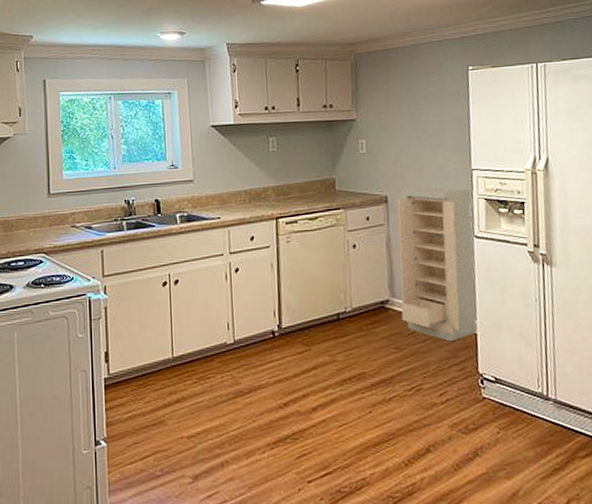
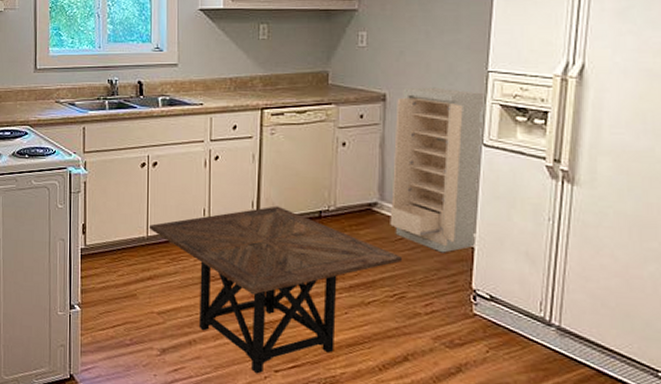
side table: none [174,312,417,488] -> present [150,205,403,374]

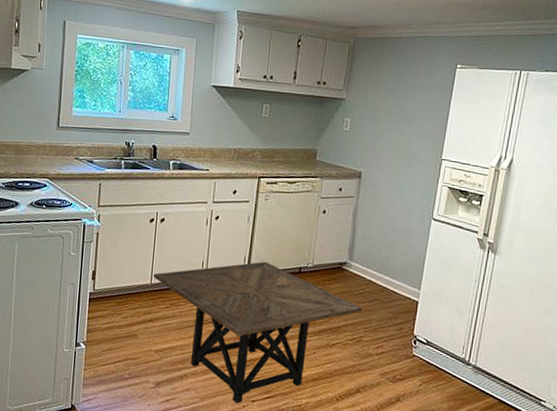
storage cabinet: present [390,87,485,253] -> none [355,168,437,306]

